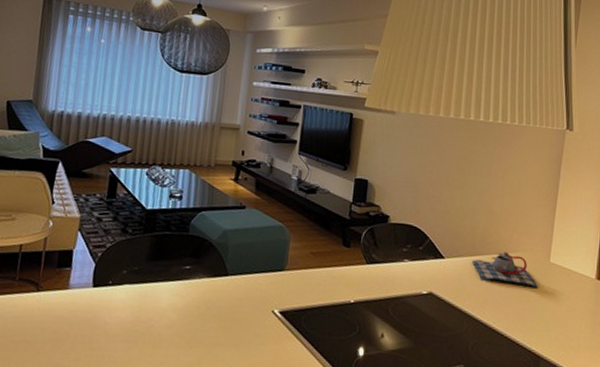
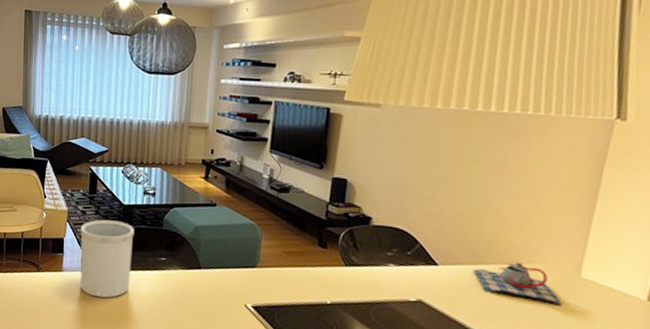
utensil holder: none [89,226,158,316] -> present [80,219,135,298]

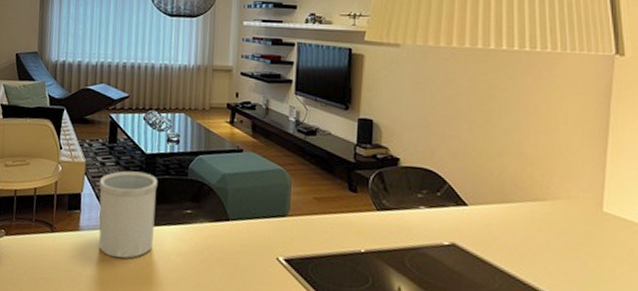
teapot: present [473,262,562,306] -> none [502,198,589,243]

